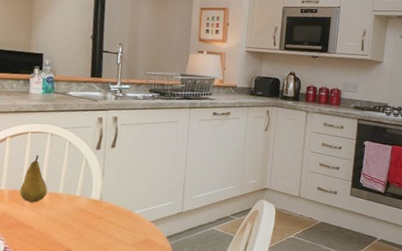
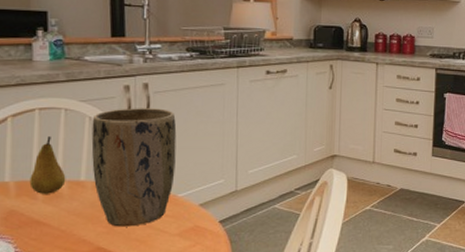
plant pot: none [69,136,137,235] -> present [91,108,177,227]

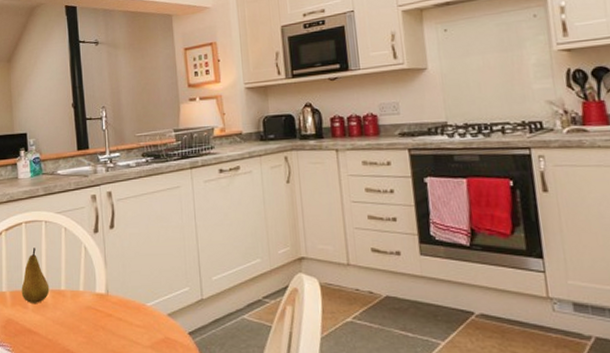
plant pot: present [91,108,177,227] -> none [67,215,142,337]

